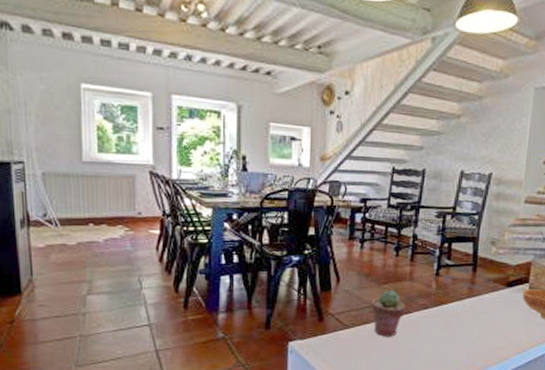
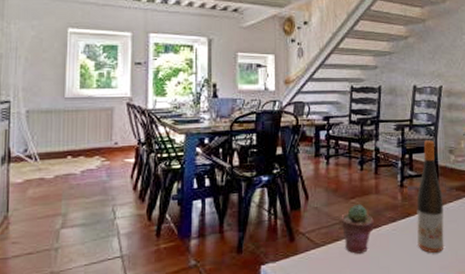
wine bottle: none [448,230,479,340] -> present [416,140,444,253]

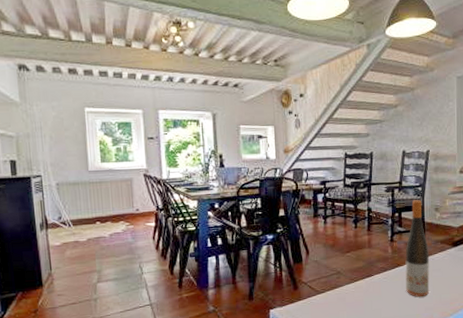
potted succulent: present [341,204,374,254] -> none [338,257,367,299]

